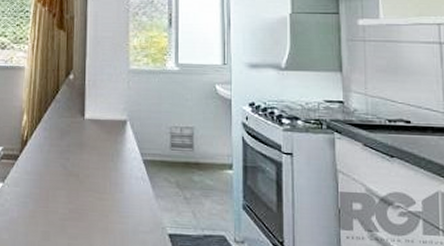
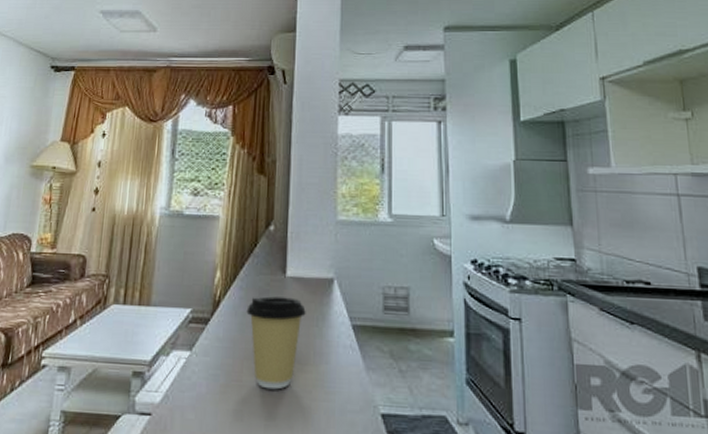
coffee cup: none [50,136,102,214] -> present [246,296,306,390]

